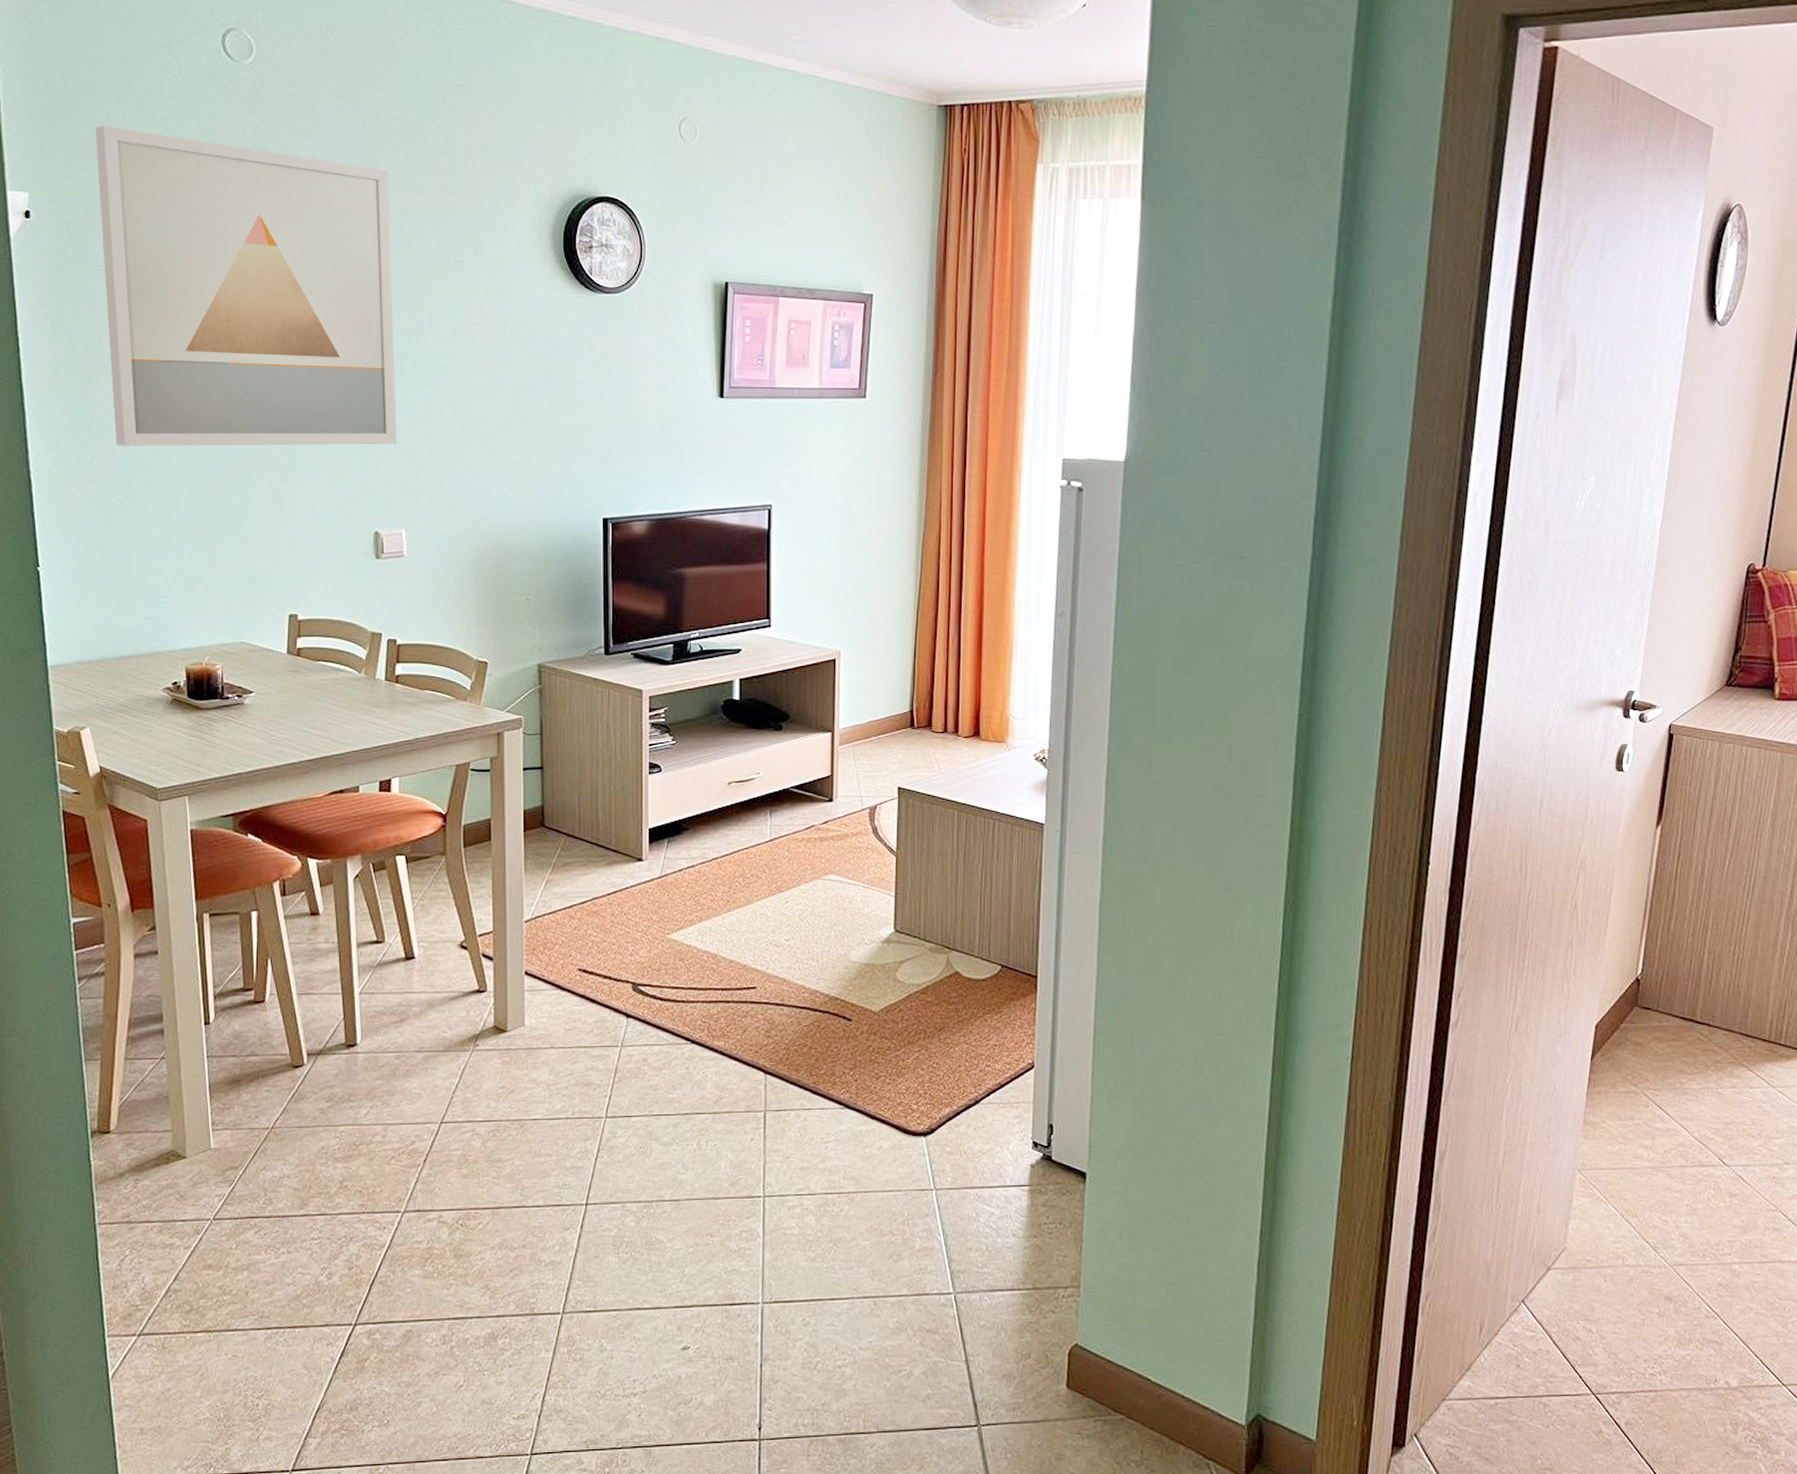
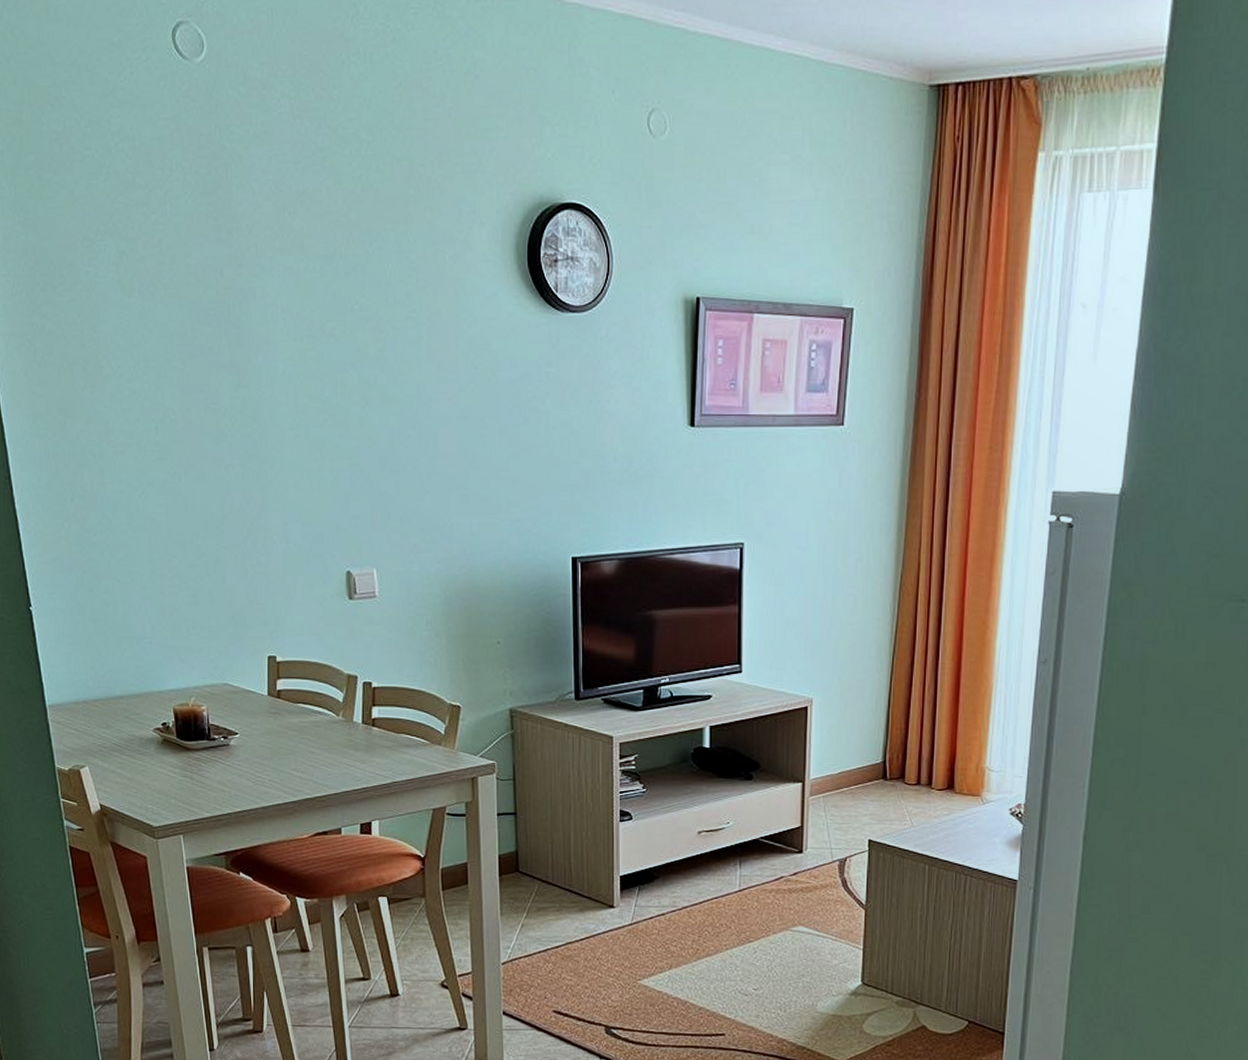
wall art: present [95,126,398,446] -> none [52,137,366,483]

